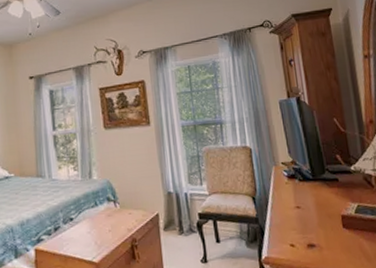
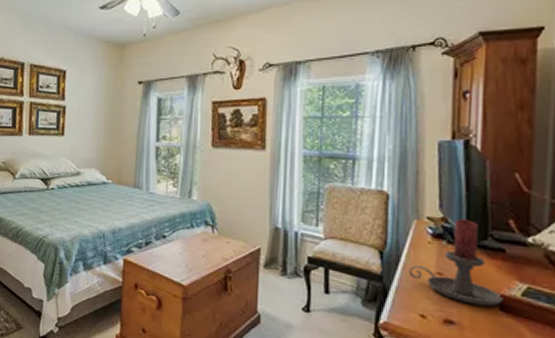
candle holder: none [276,159,344,228] -> present [408,219,504,307]

